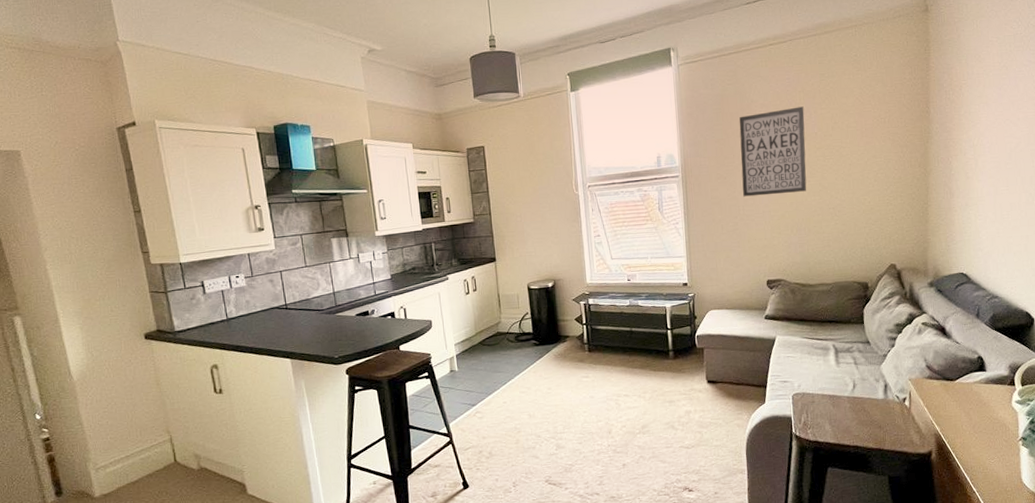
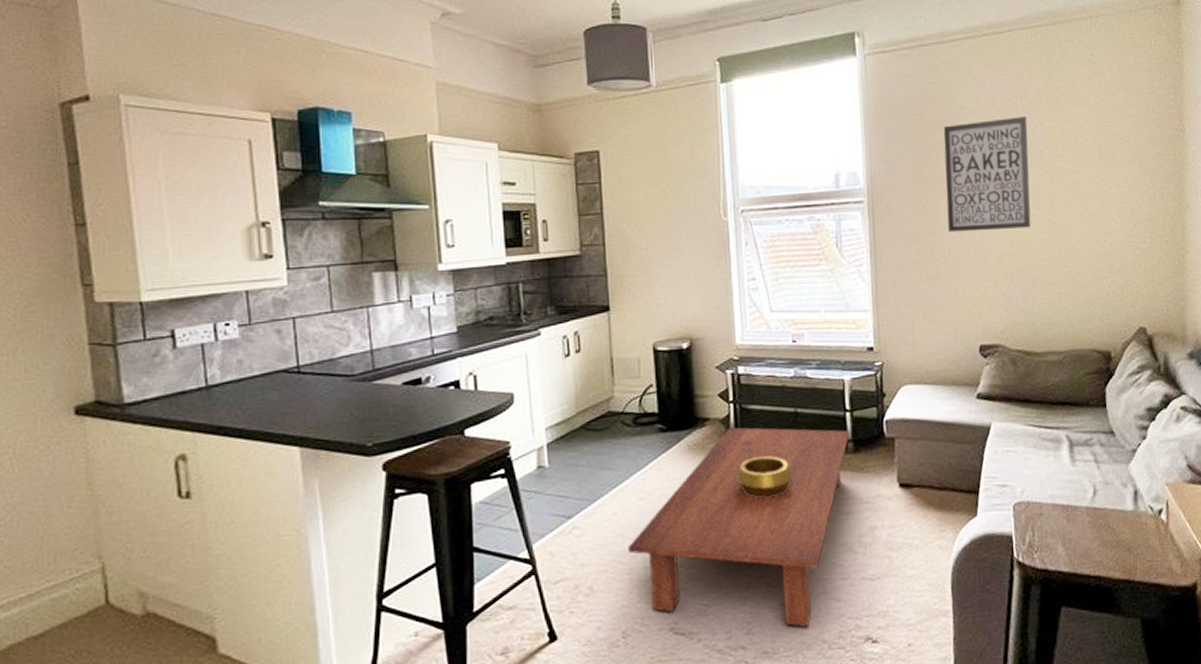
coffee table: none [515,342,671,481] -> present [628,427,850,628]
decorative bowl: none [589,362,631,392] -> present [737,456,794,499]

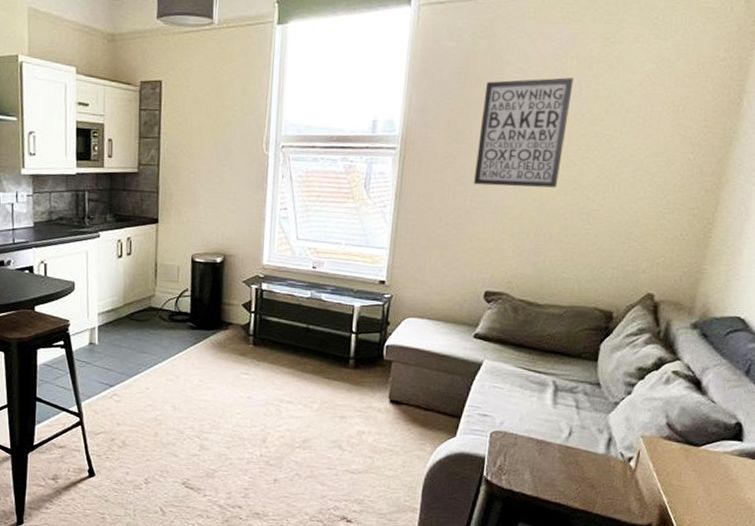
coffee table: present [628,427,850,628] -> none [156,333,353,501]
decorative bowl: present [737,456,794,499] -> none [250,360,299,395]

